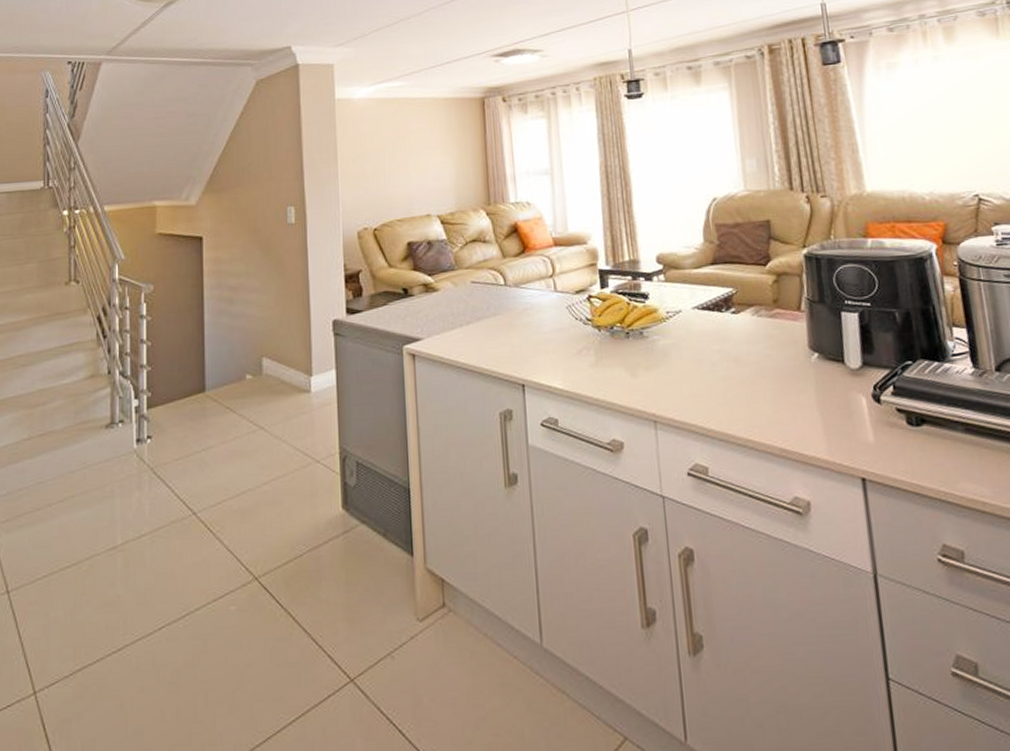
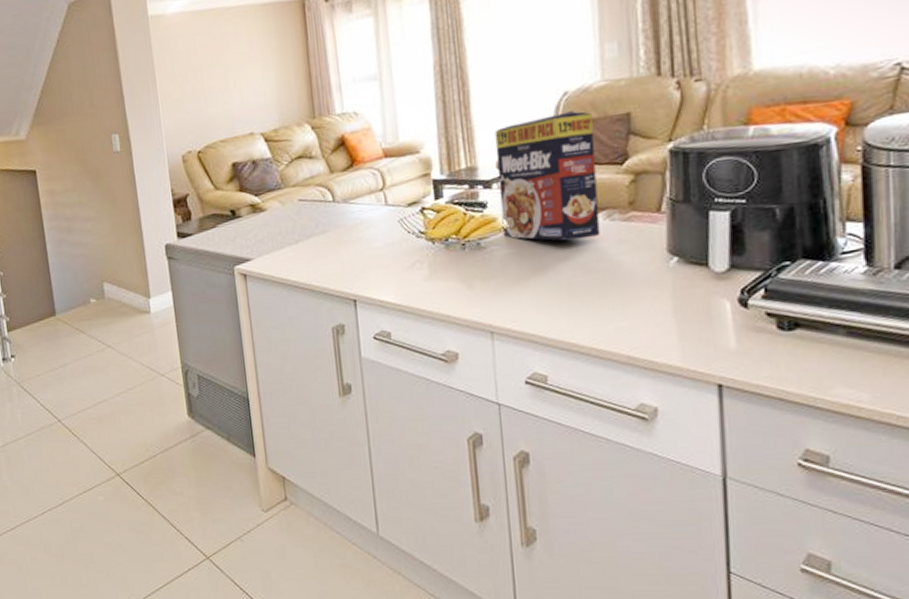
cereal box: none [654,215,750,334] -> present [494,111,600,241]

